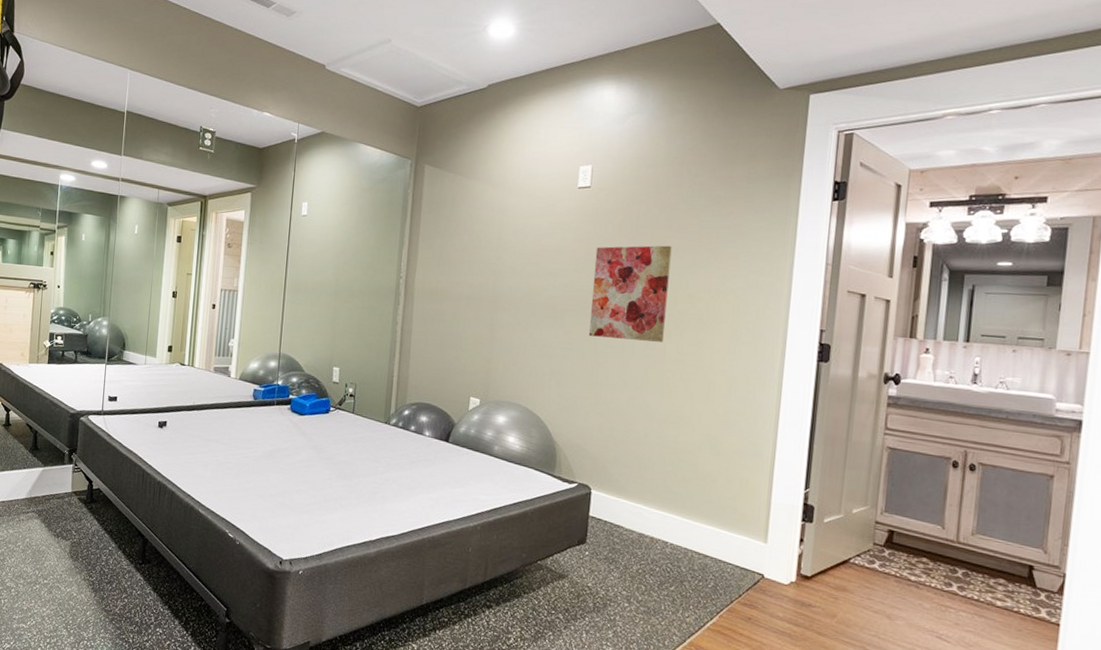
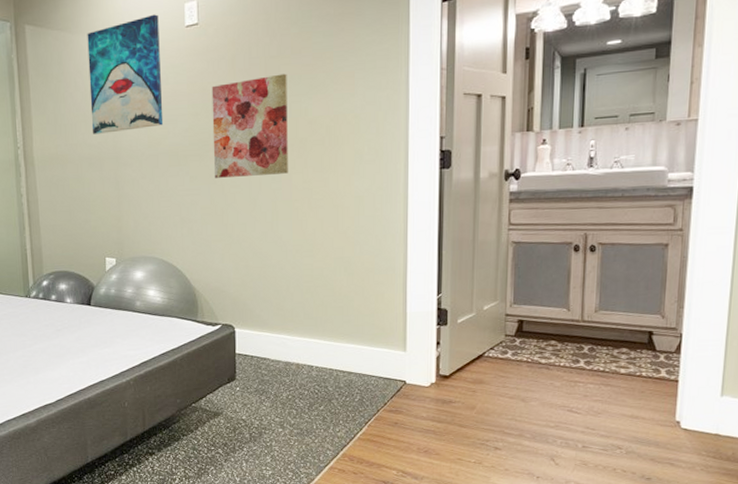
wall art: none [474,172,553,278] -> present [87,14,164,134]

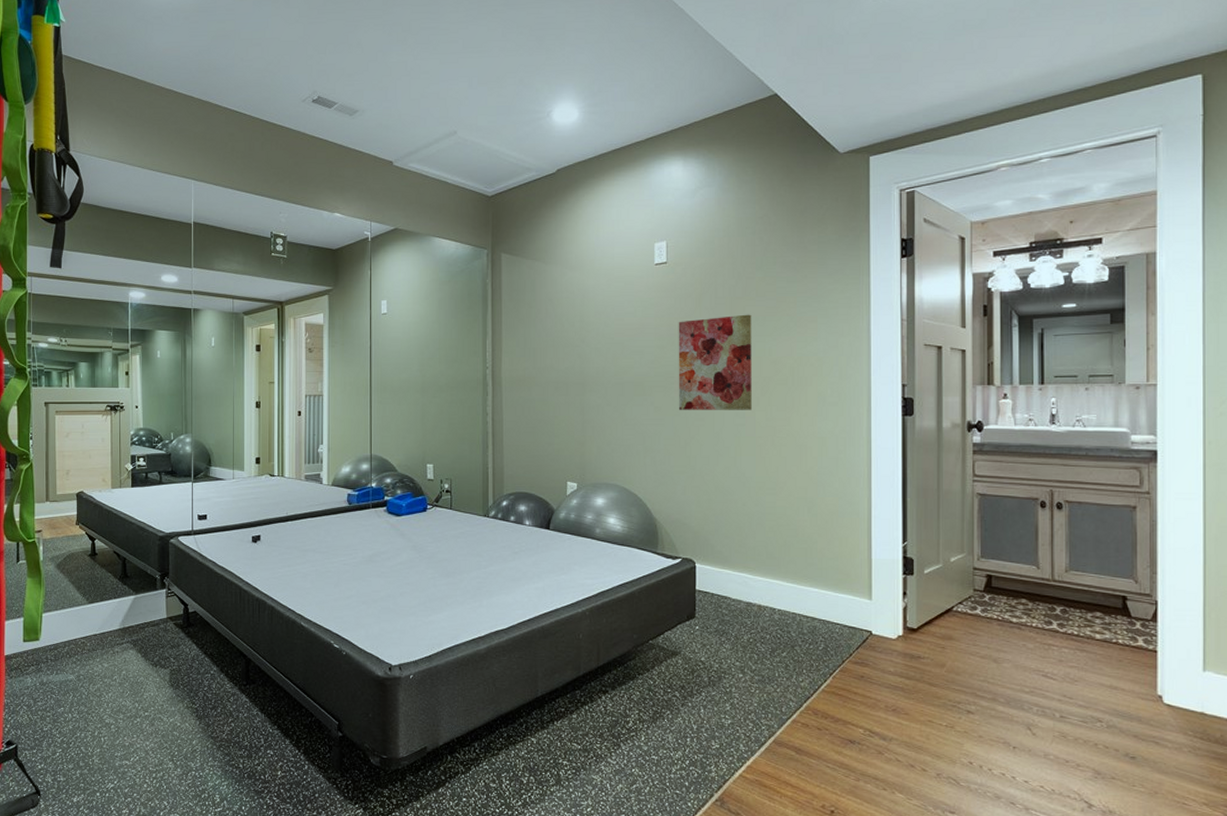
wall art: present [87,14,164,134] -> none [560,251,630,360]

